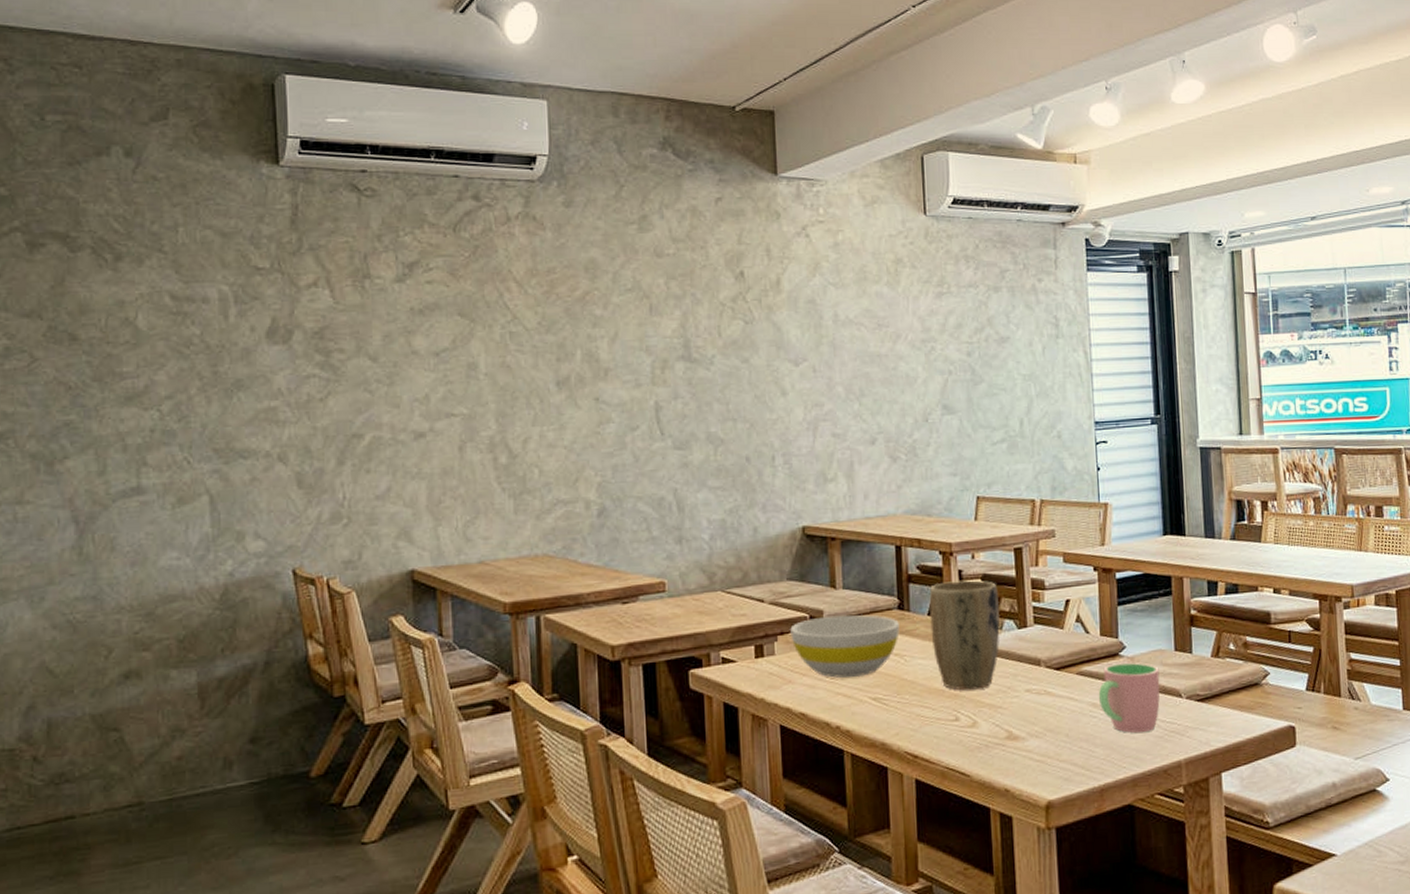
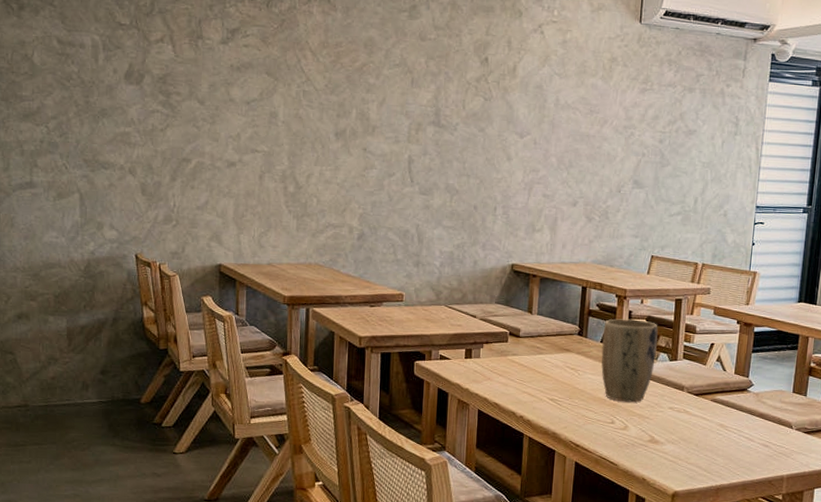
bowl: present [790,615,900,678] -> none [493,334,577,382]
cup: present [1098,662,1160,733] -> none [725,396,778,451]

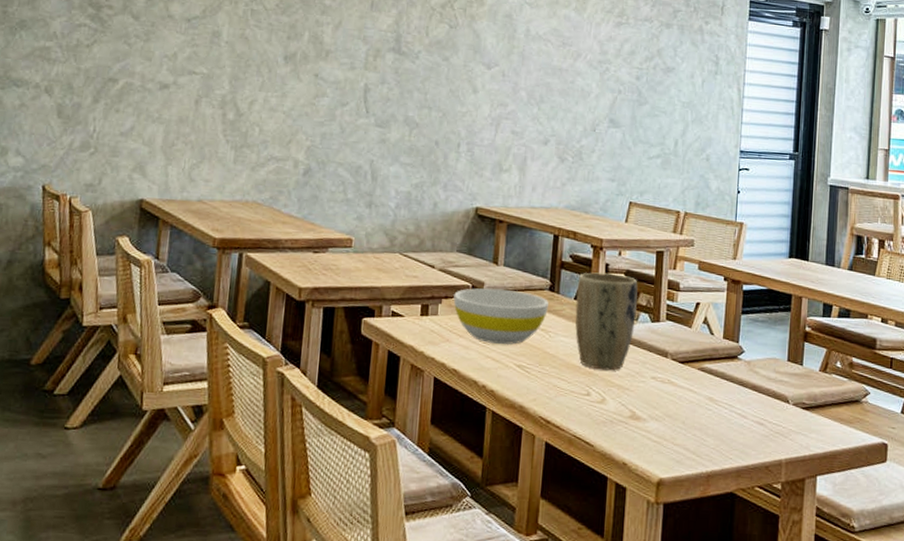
bowl: none [493,334,577,382] -> present [453,288,548,345]

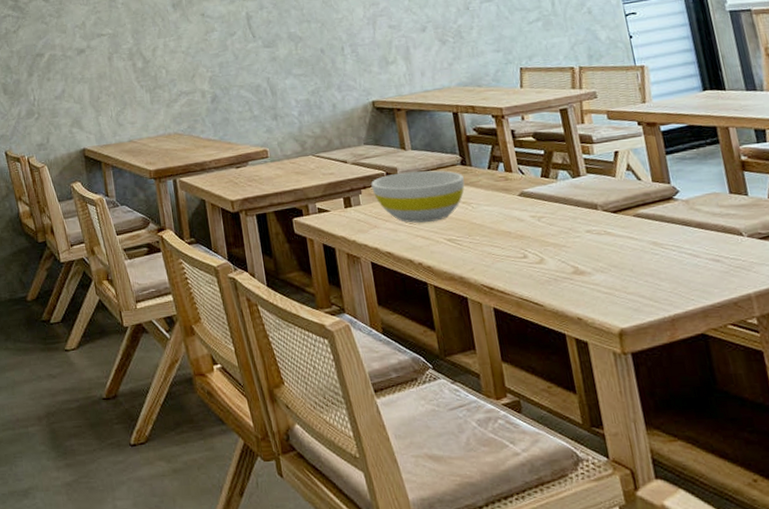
plant pot: present [575,272,638,371] -> none [487,138,557,232]

